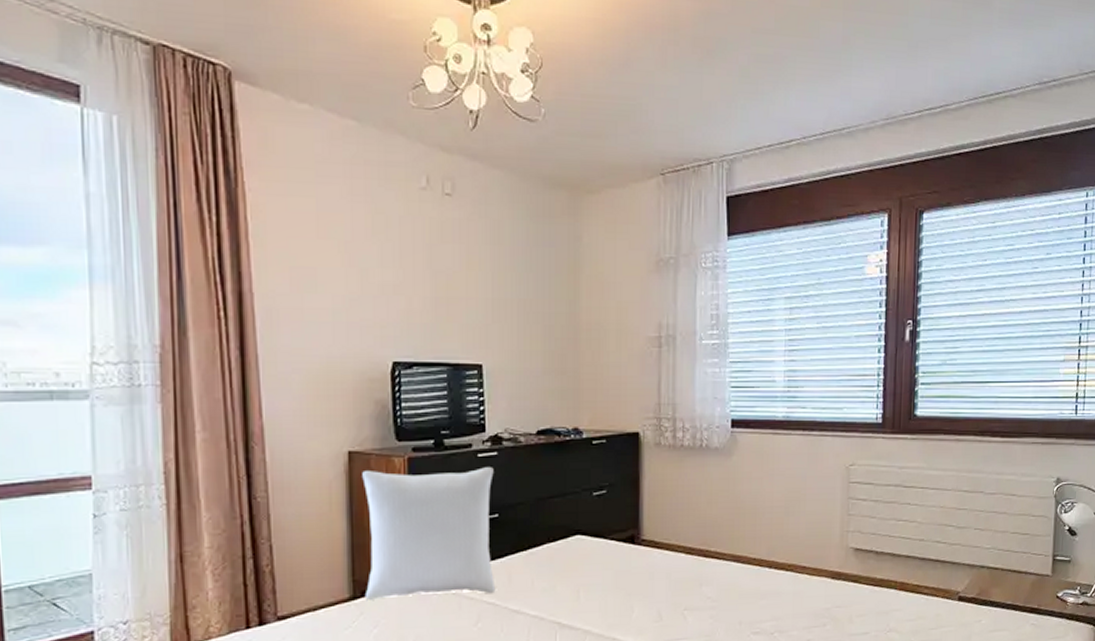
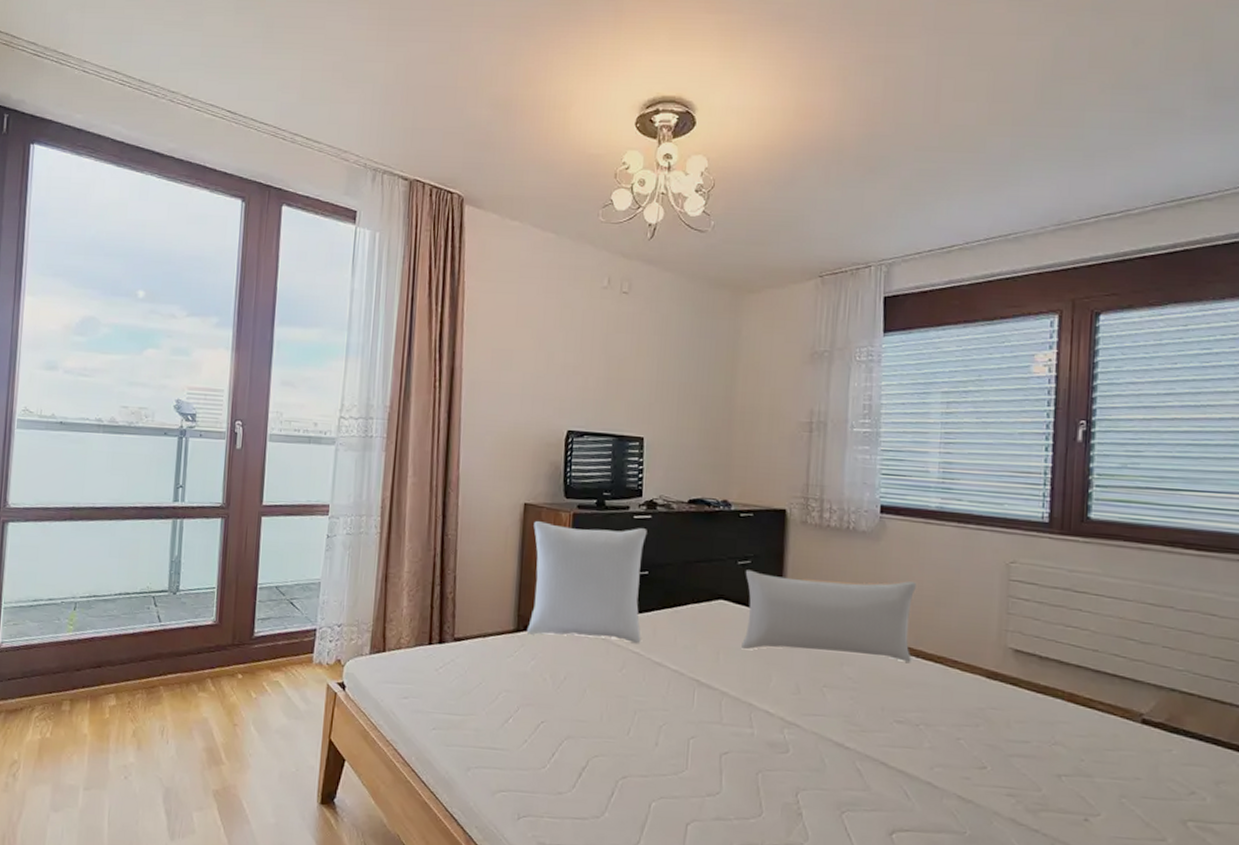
pillow: none [601,494,767,584] -> present [741,570,916,662]

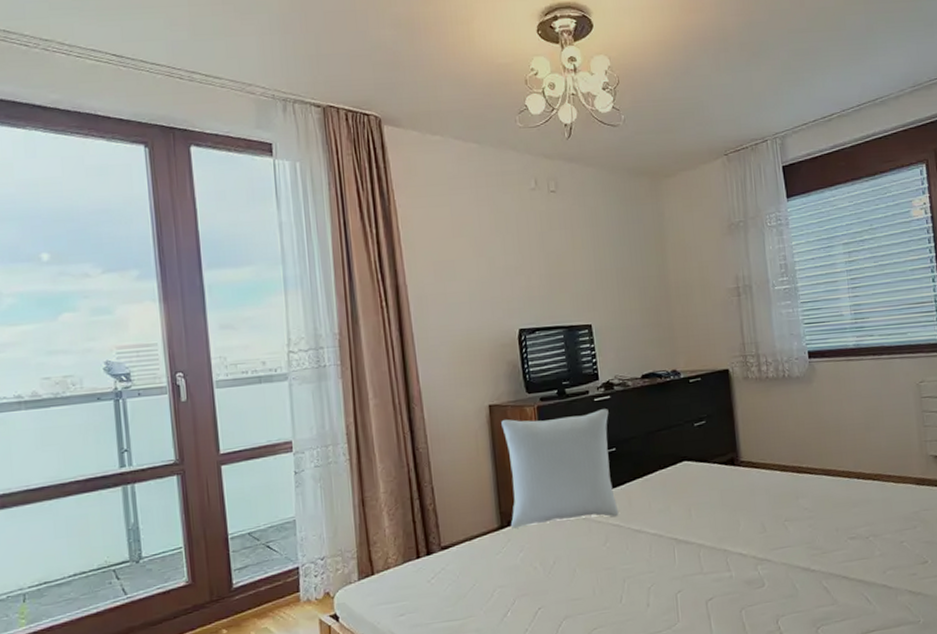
pillow: present [741,570,916,662] -> none [702,414,854,503]

